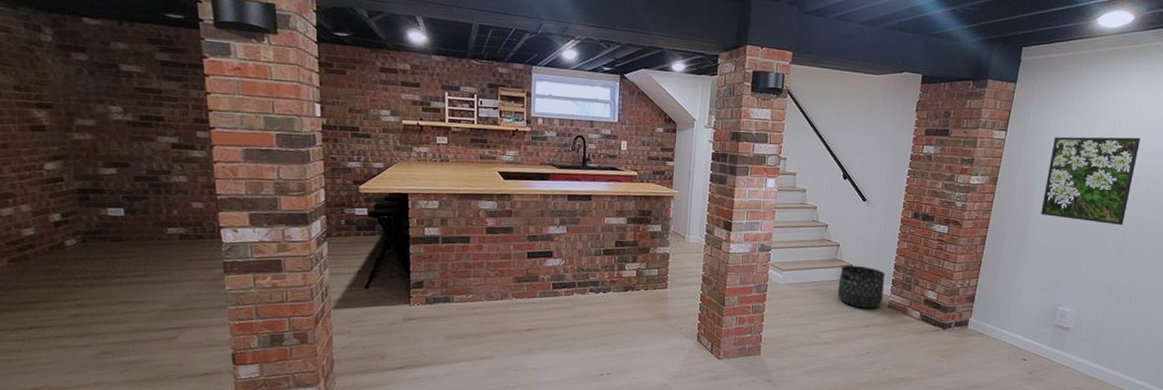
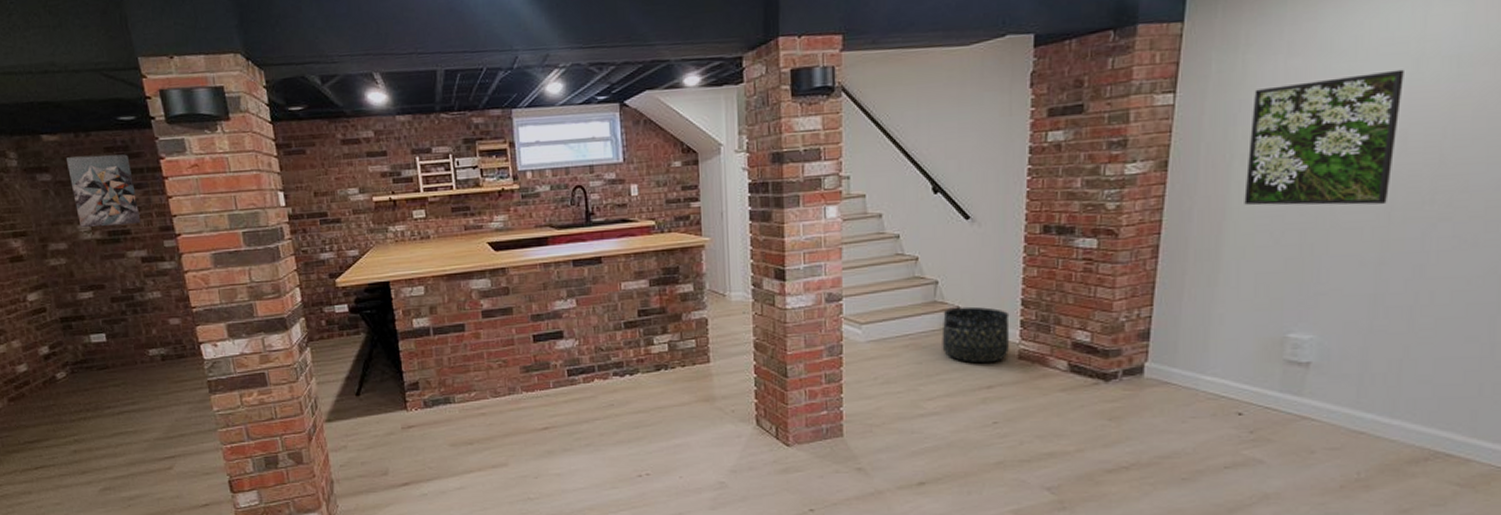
wall art: none [106,42,176,112] -> present [67,154,141,227]

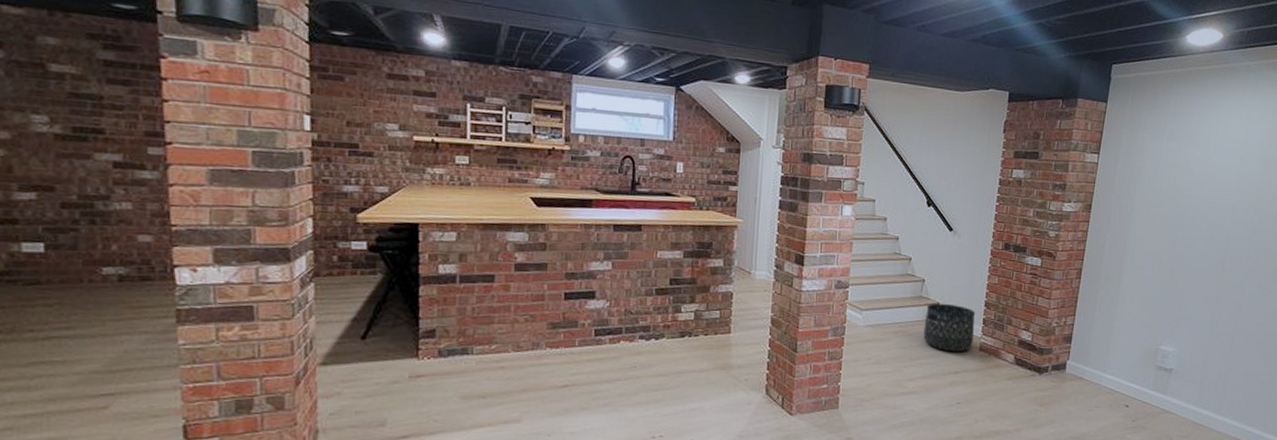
wall art: present [67,154,141,227] -> none [30,36,122,124]
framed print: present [1244,69,1404,206] -> none [1138,160,1235,256]

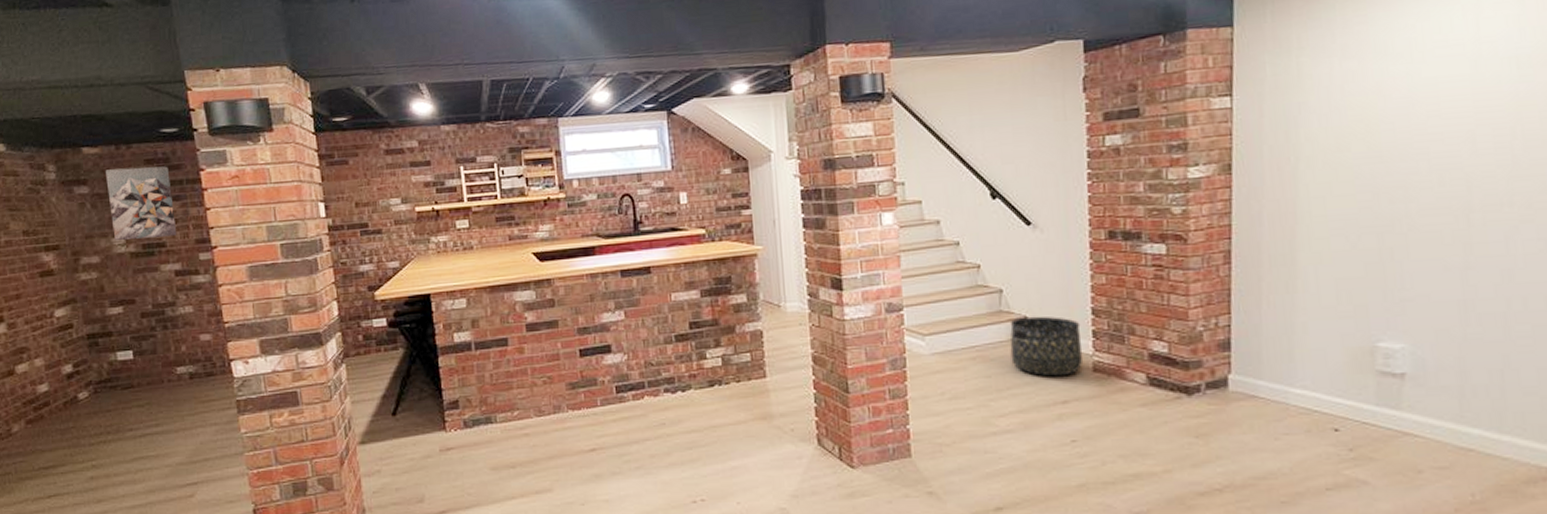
wall art: none [30,36,122,124] -> present [106,166,177,240]

